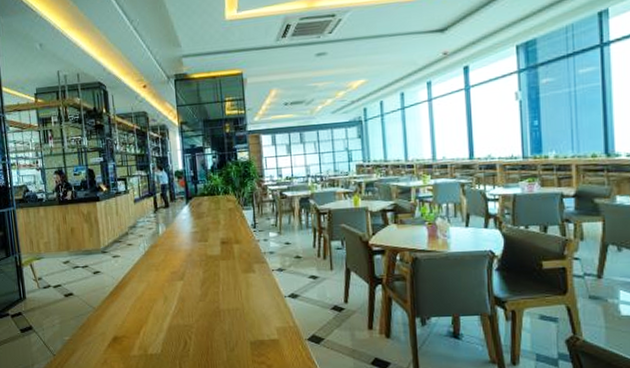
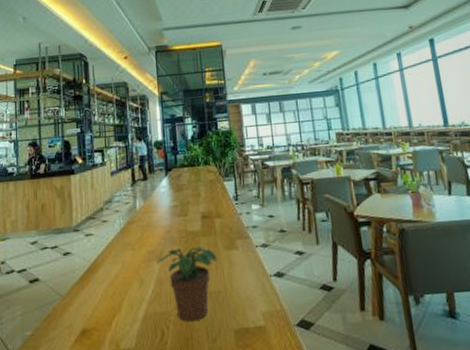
potted plant: none [179,268,235,334] -> present [156,246,217,322]

